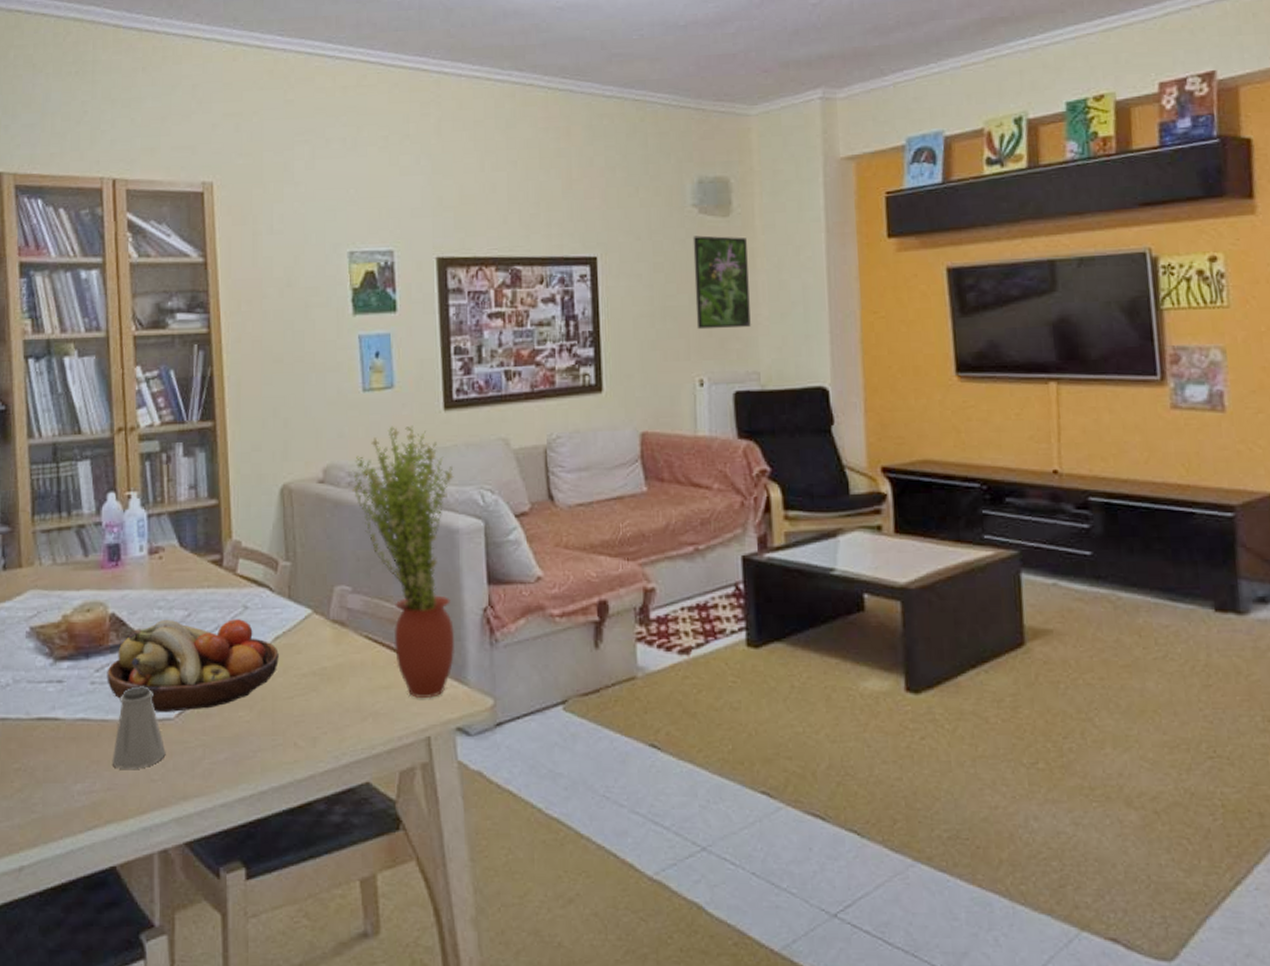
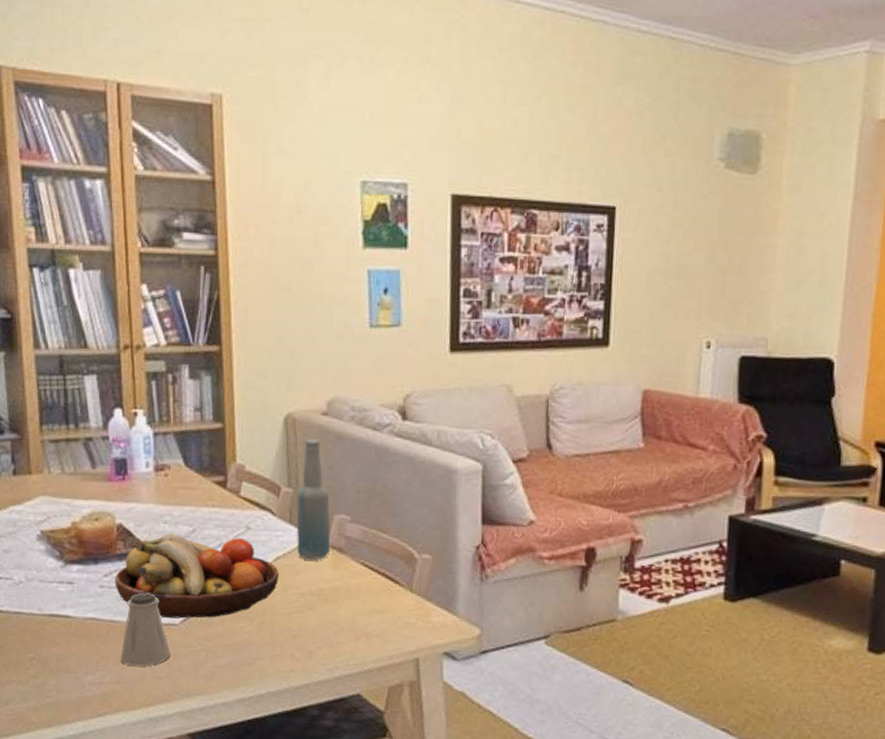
bottle: none [295,509,332,637] -> present [296,439,331,560]
potted plant: present [352,425,456,699] -> none [355,364,456,625]
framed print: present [693,235,751,330] -> none [710,192,771,292]

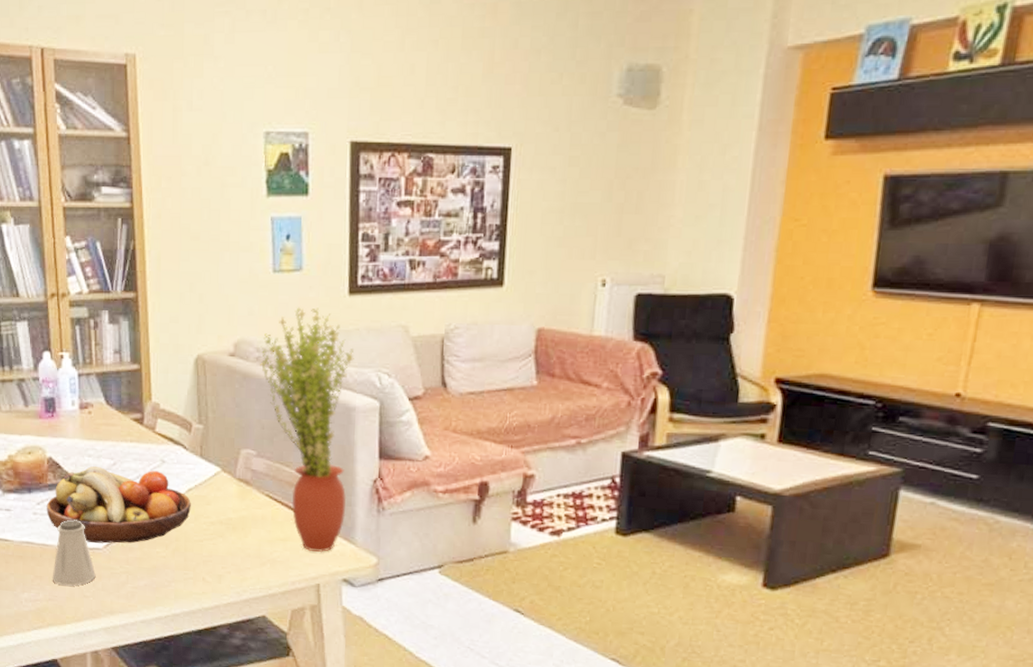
bottle: present [296,439,331,560] -> none [206,379,238,492]
potted plant: none [355,364,456,625] -> present [260,307,354,553]

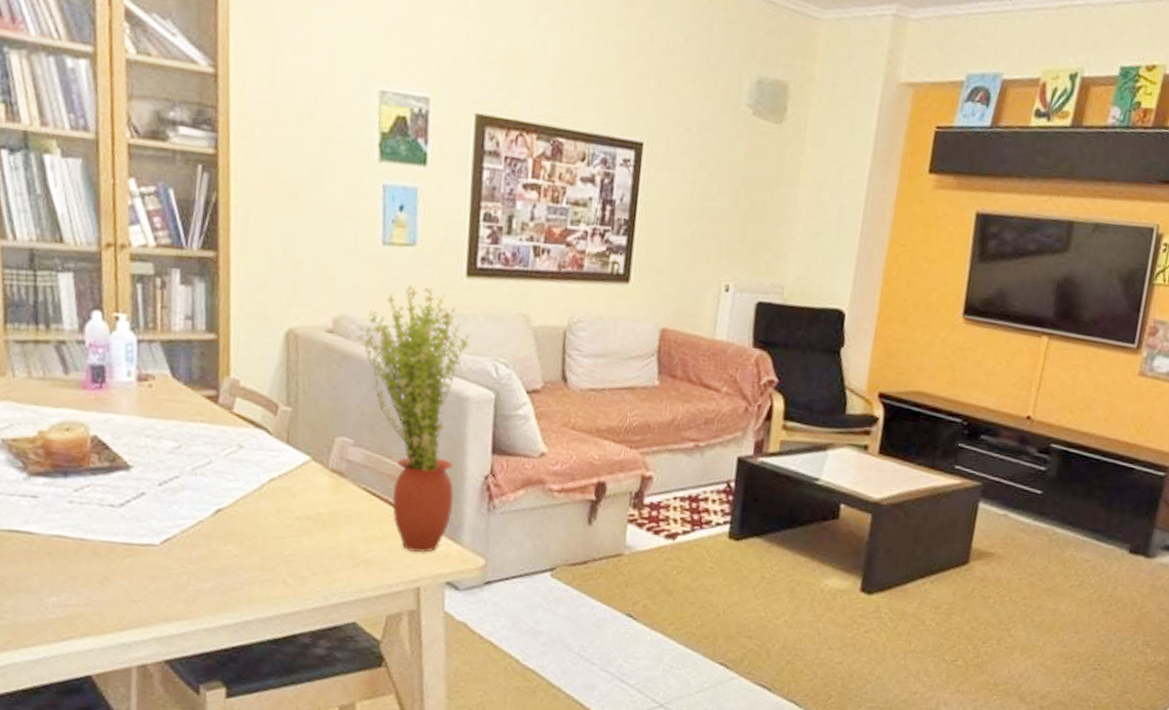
fruit bowl: present [46,466,191,544] -> none [86,448,273,540]
saltshaker: present [52,519,96,586] -> none [90,510,149,589]

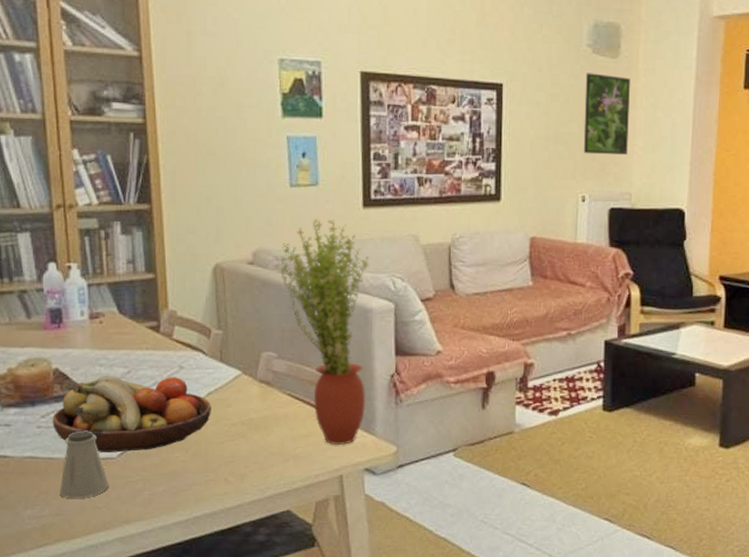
fruit bowl: none [86,448,273,540] -> present [52,376,211,452]
saltshaker: none [90,510,149,589] -> present [59,430,109,498]
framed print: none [731,138,795,240] -> present [583,72,630,155]

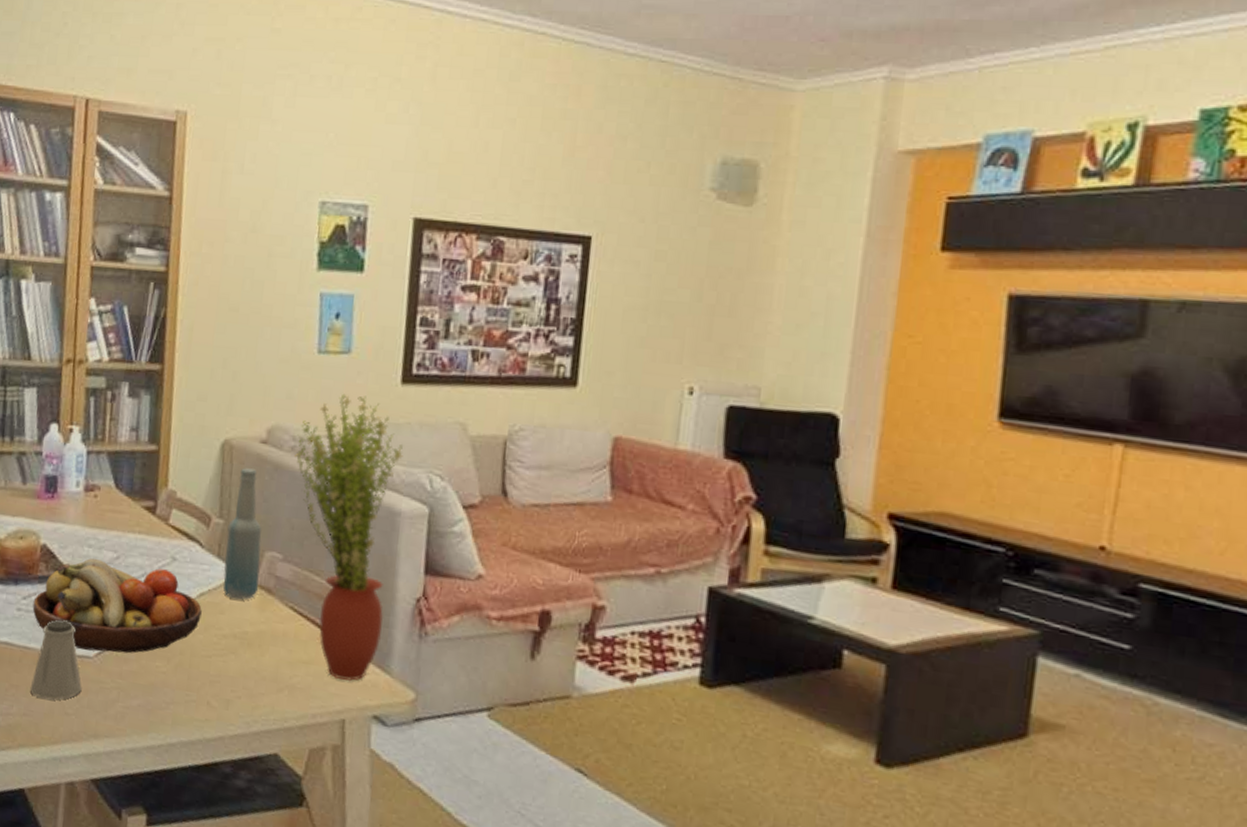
bottle: none [226,286,259,394] -> present [222,468,262,600]
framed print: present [583,72,630,155] -> none [695,224,769,335]

